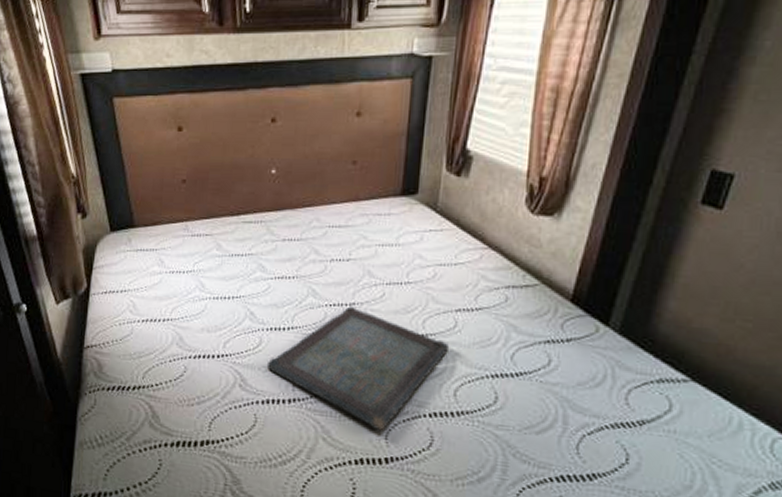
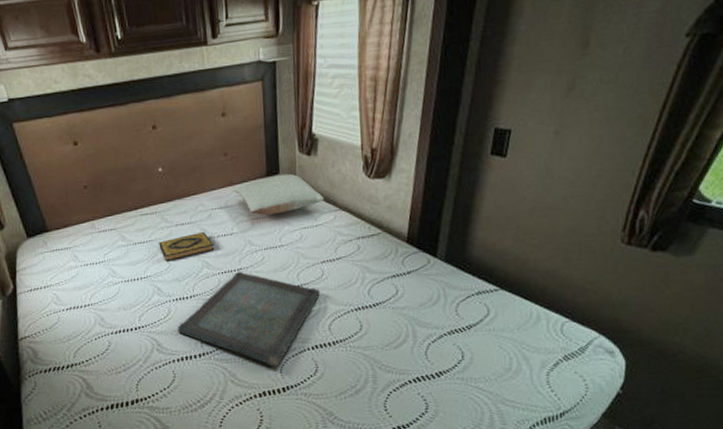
hardback book: none [259,251,326,283] -> present [159,231,215,262]
pillow: none [357,195,470,243] -> present [232,173,324,215]

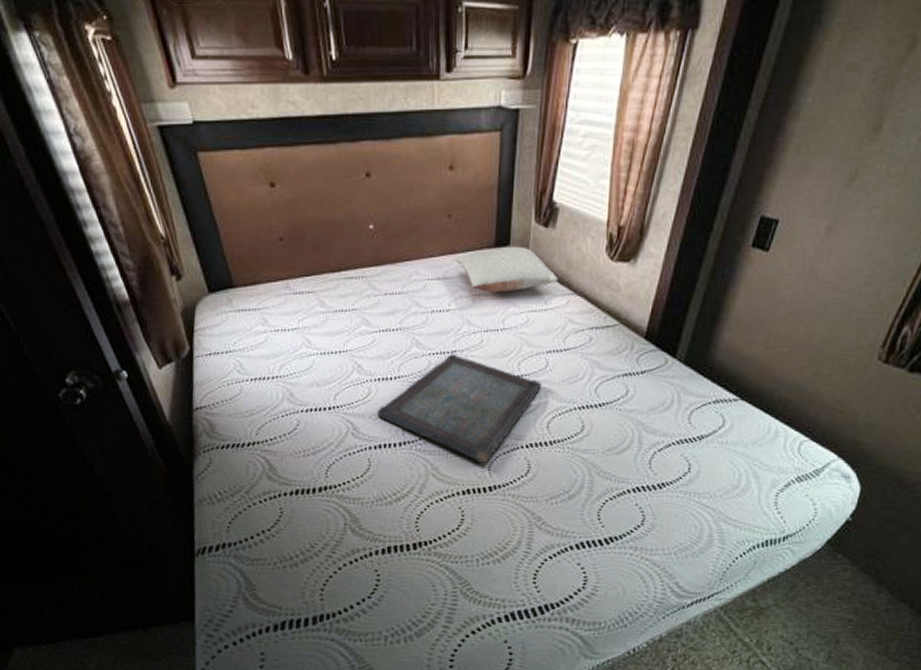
hardback book: present [159,231,215,262] -> none [363,304,427,336]

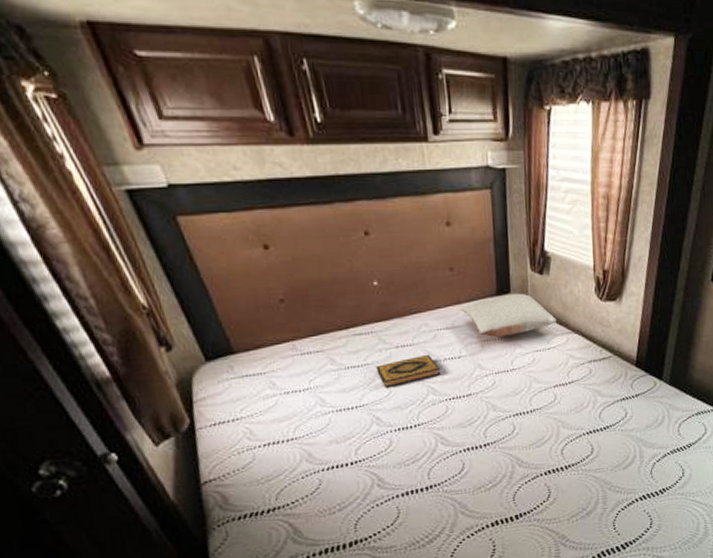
hardback book: none [363,304,427,336] -> present [376,354,441,388]
serving tray: present [376,353,543,464] -> none [400,397,553,496]

